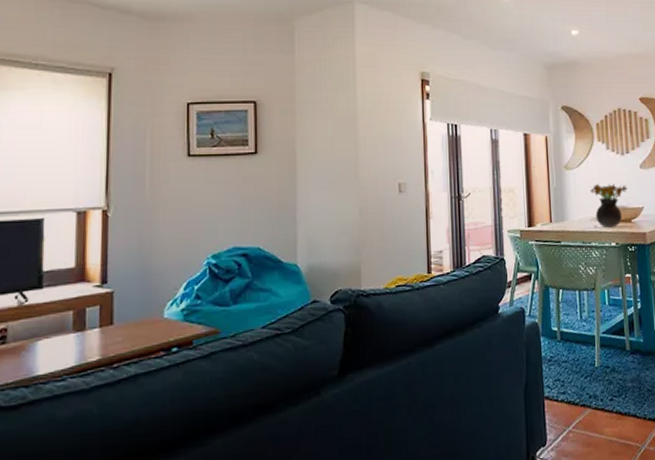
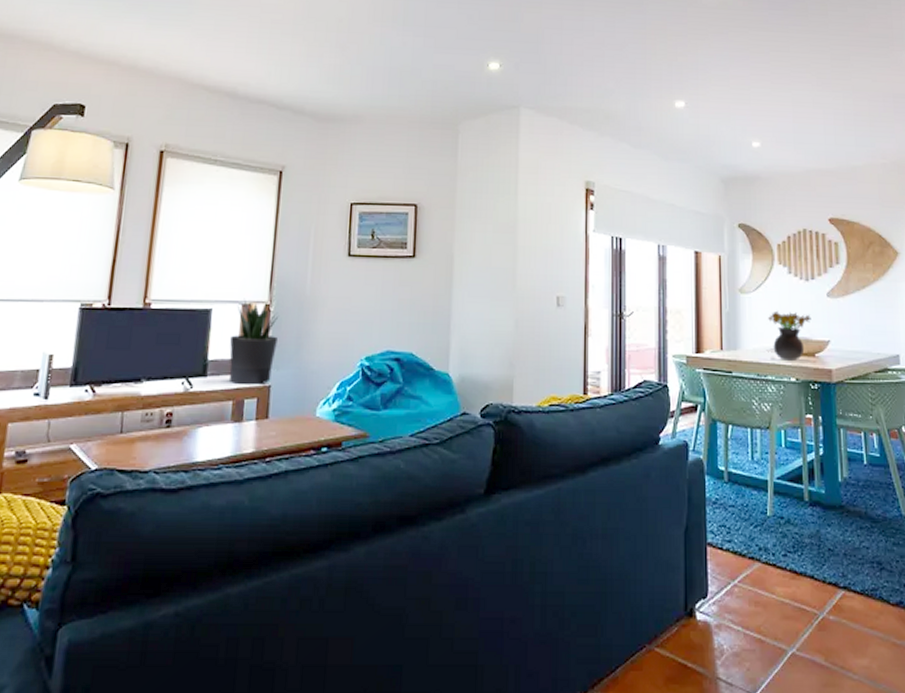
planter: none [65,205,118,294] -> present [228,298,278,386]

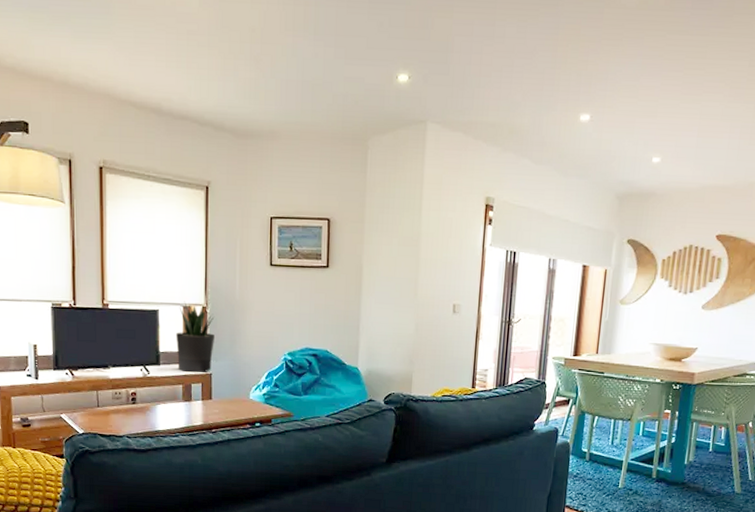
flower arrangement: present [768,310,811,362] -> none [643,320,684,366]

